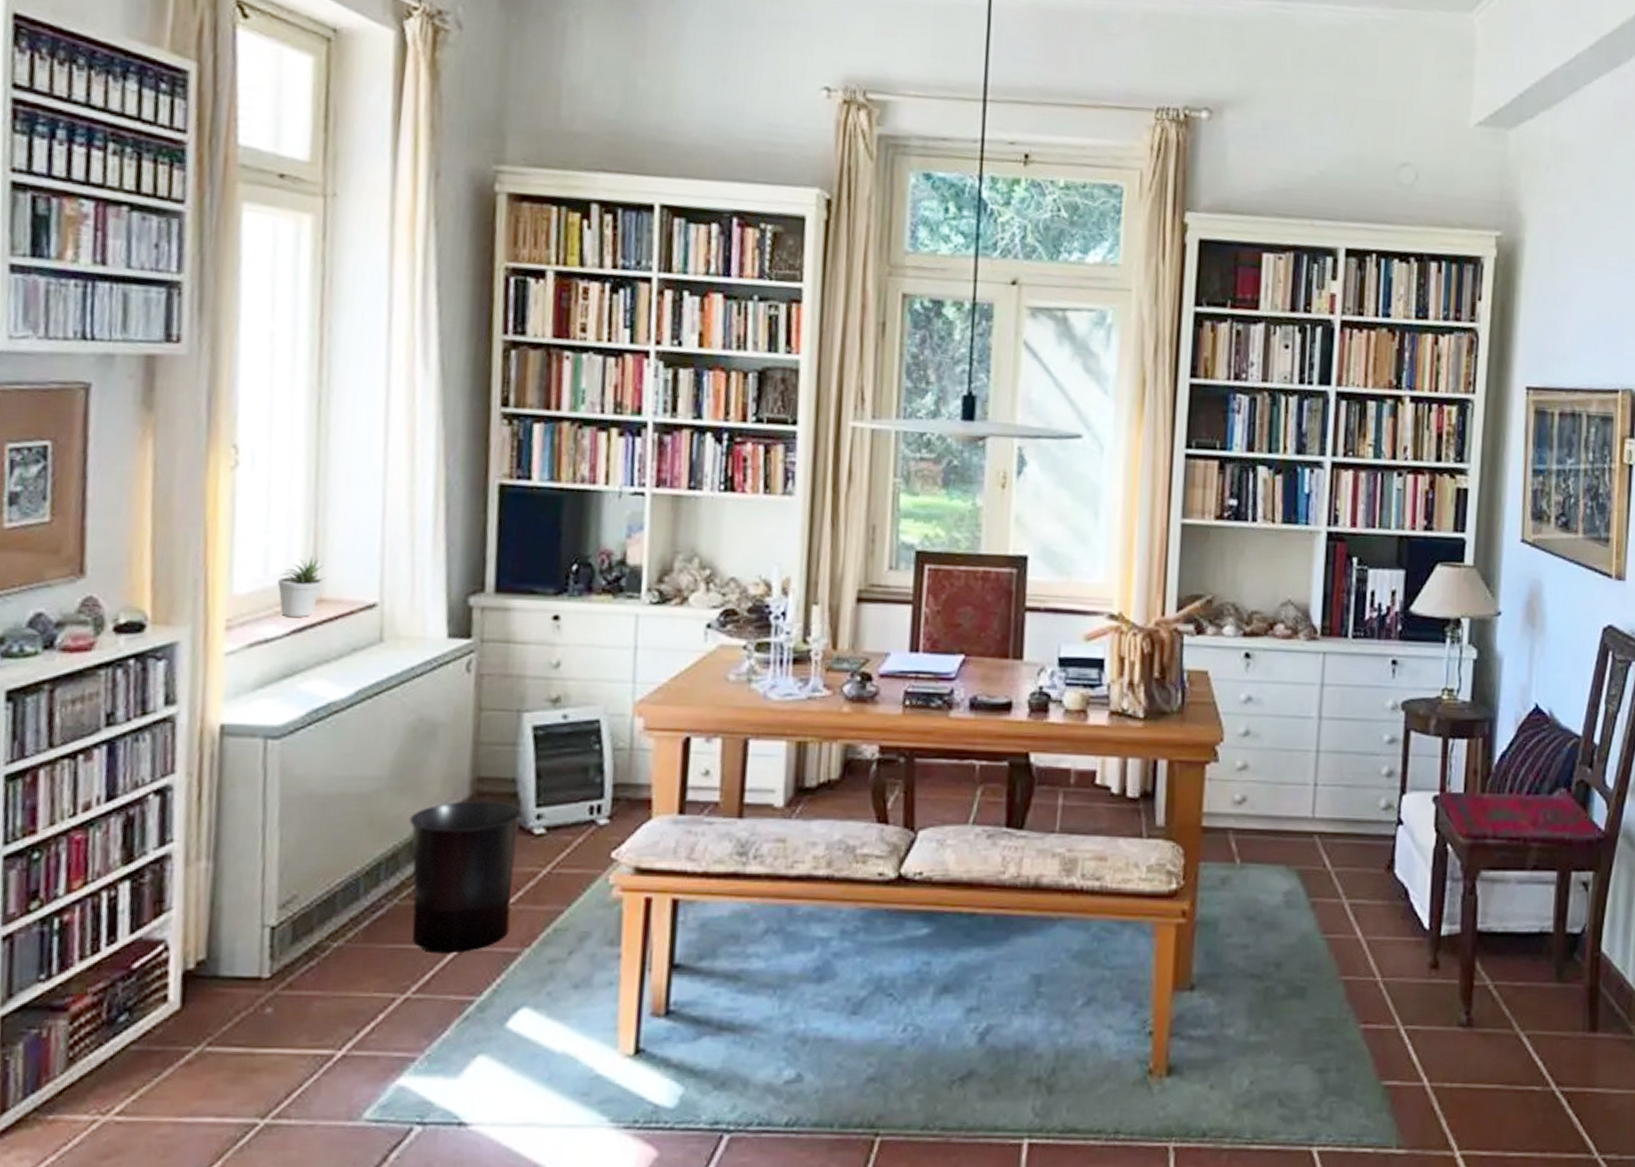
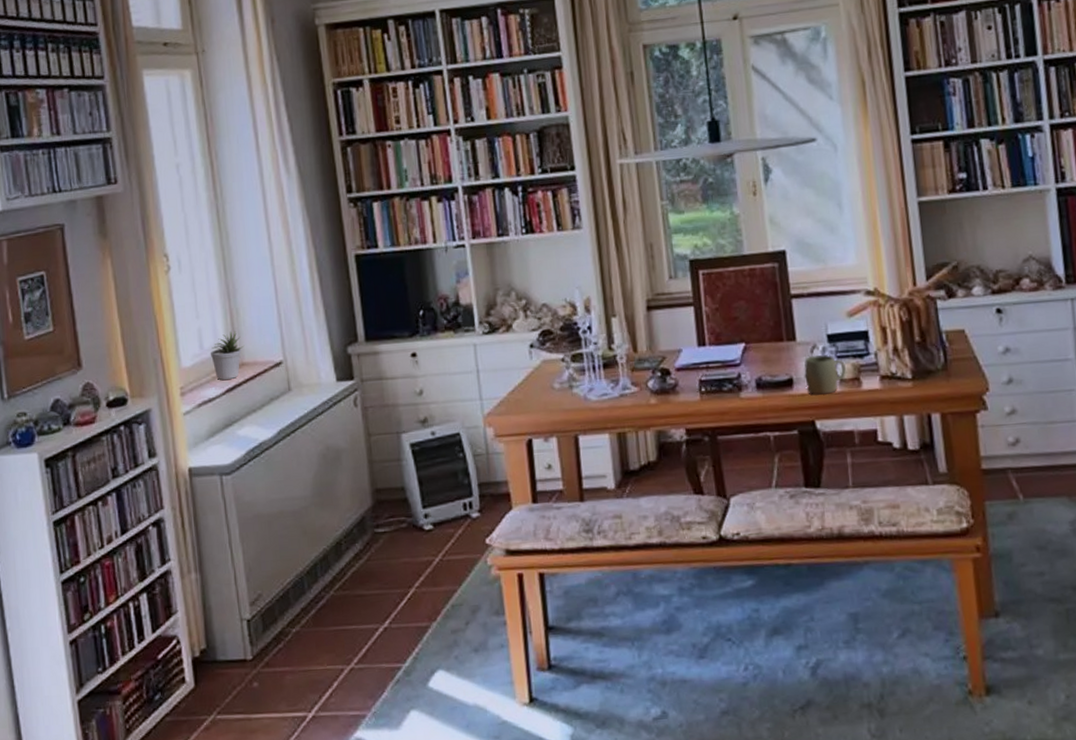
waste bin: present [409,800,522,954] -> none [331,507,418,631]
mug: none [1026,678,1073,725] -> present [804,354,846,395]

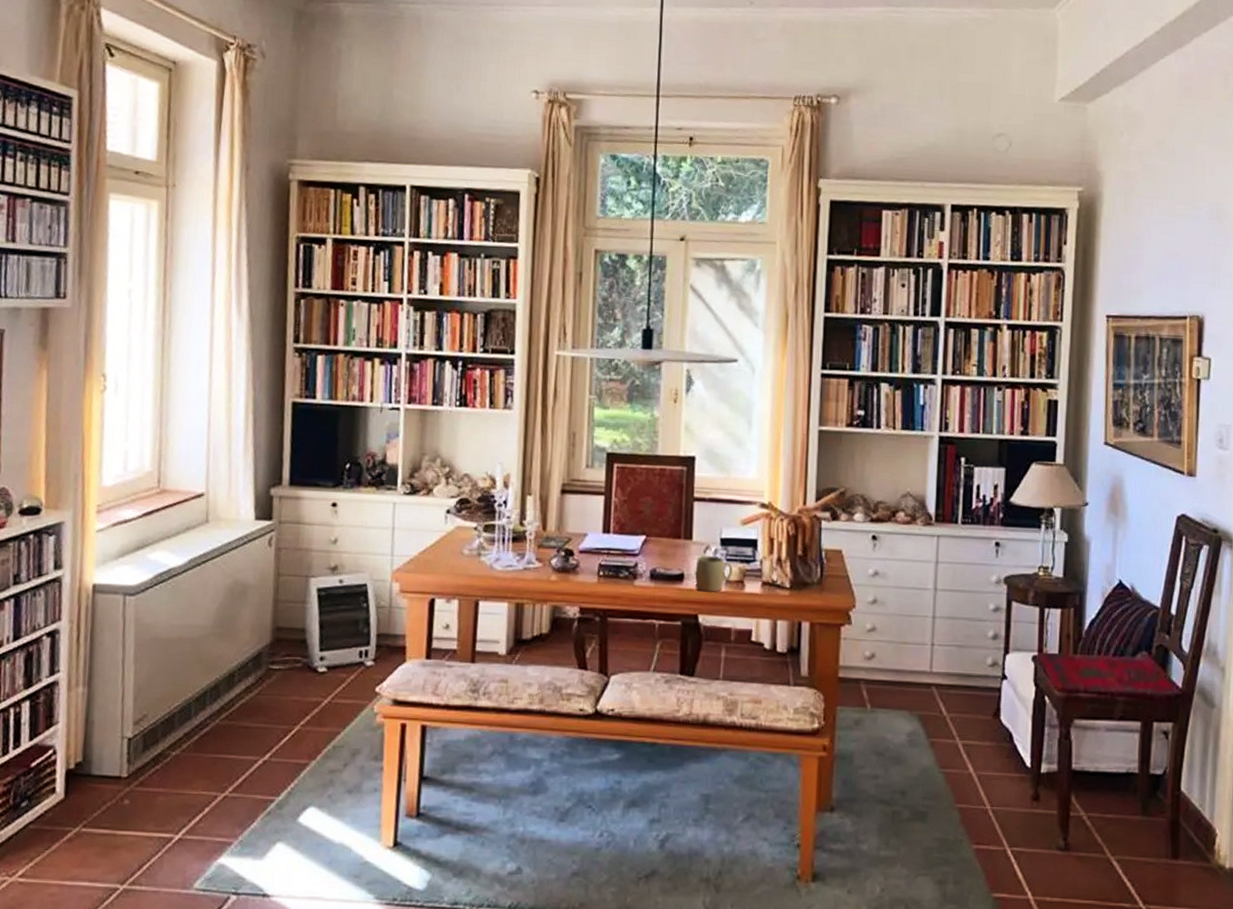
potted plant: present [211,331,245,381] -> none [133,458,169,504]

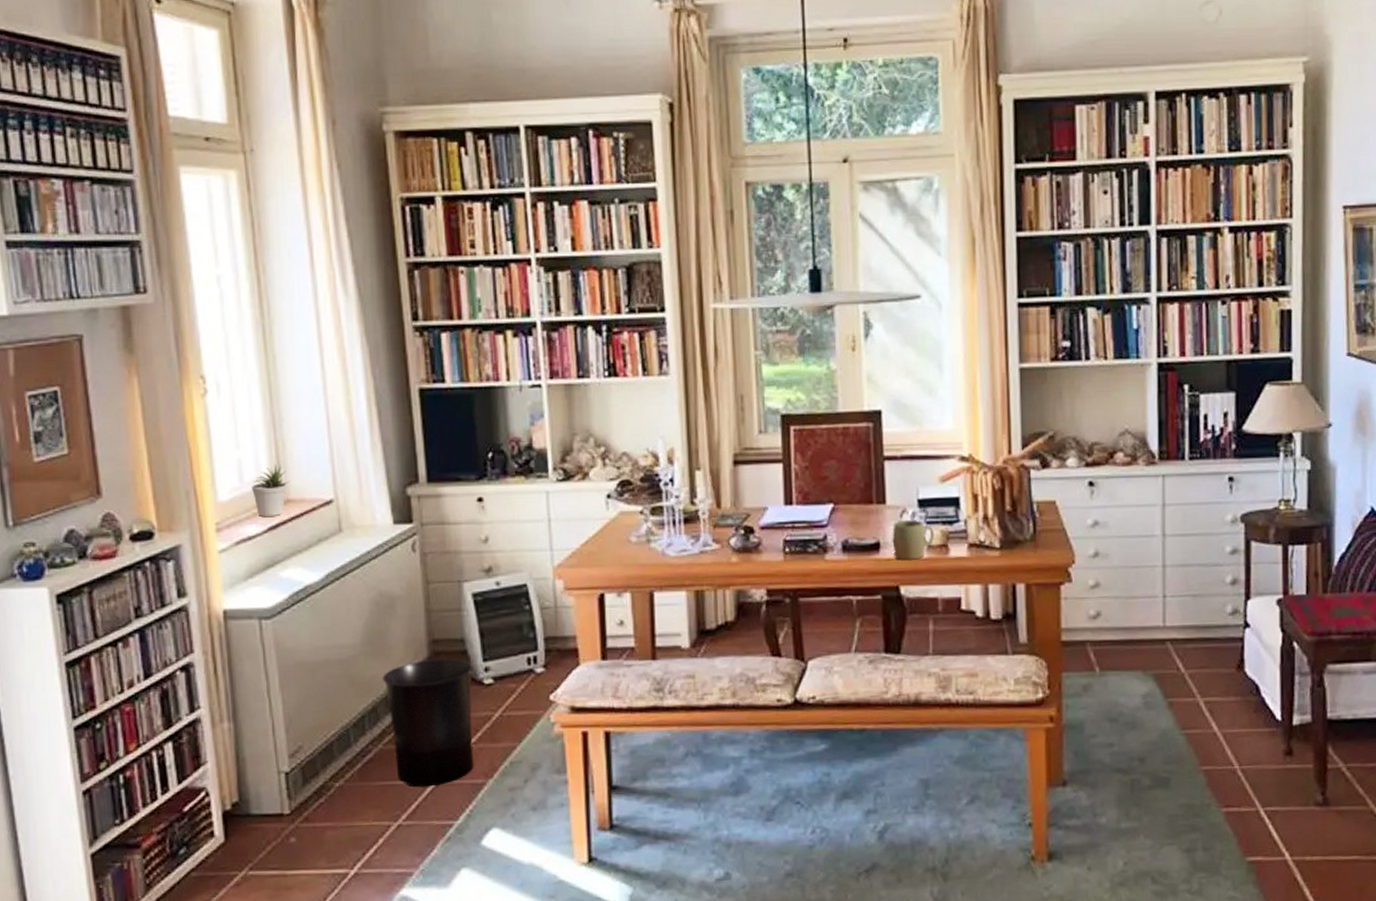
potted plant: none [133,458,169,504] -> present [252,464,291,518]
waste bin: none [227,644,309,763] -> present [382,659,474,787]

